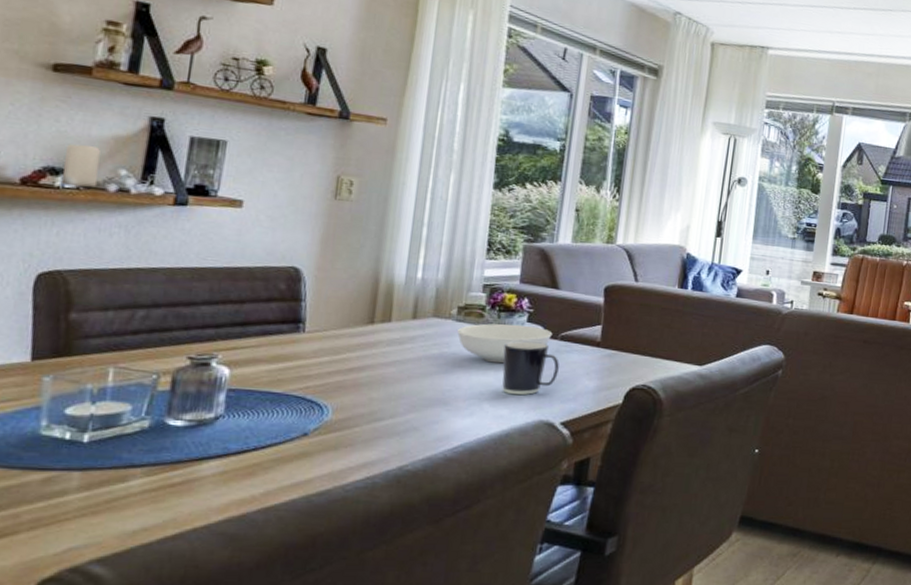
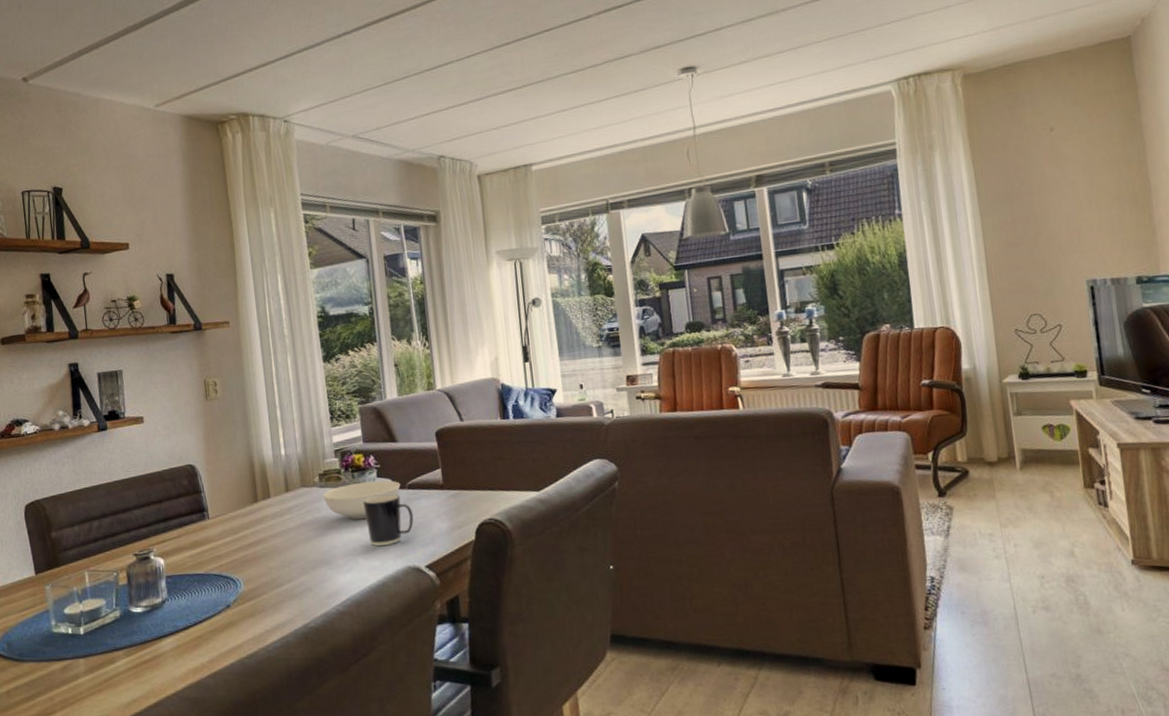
candle: present [60,144,100,189] -> none [22,396,47,433]

